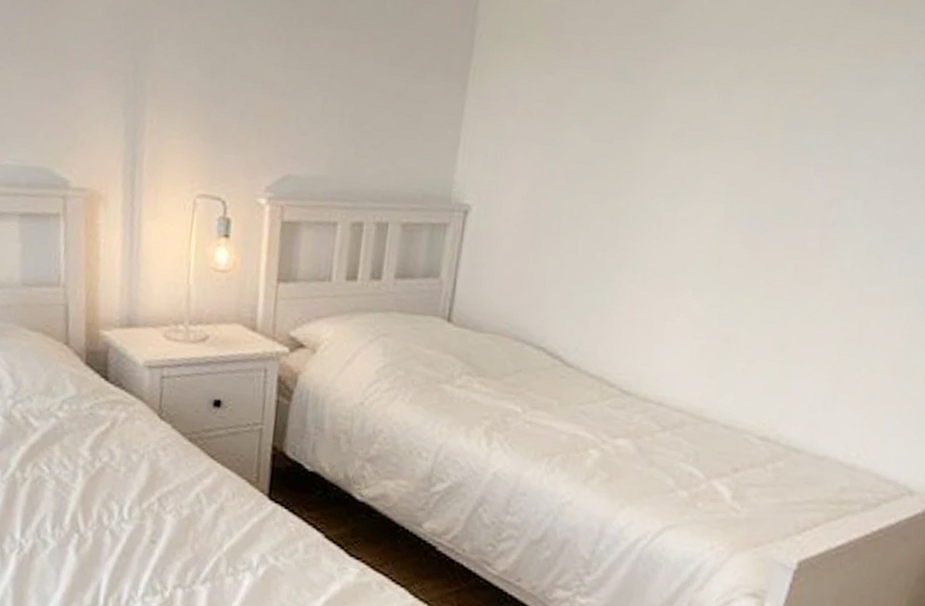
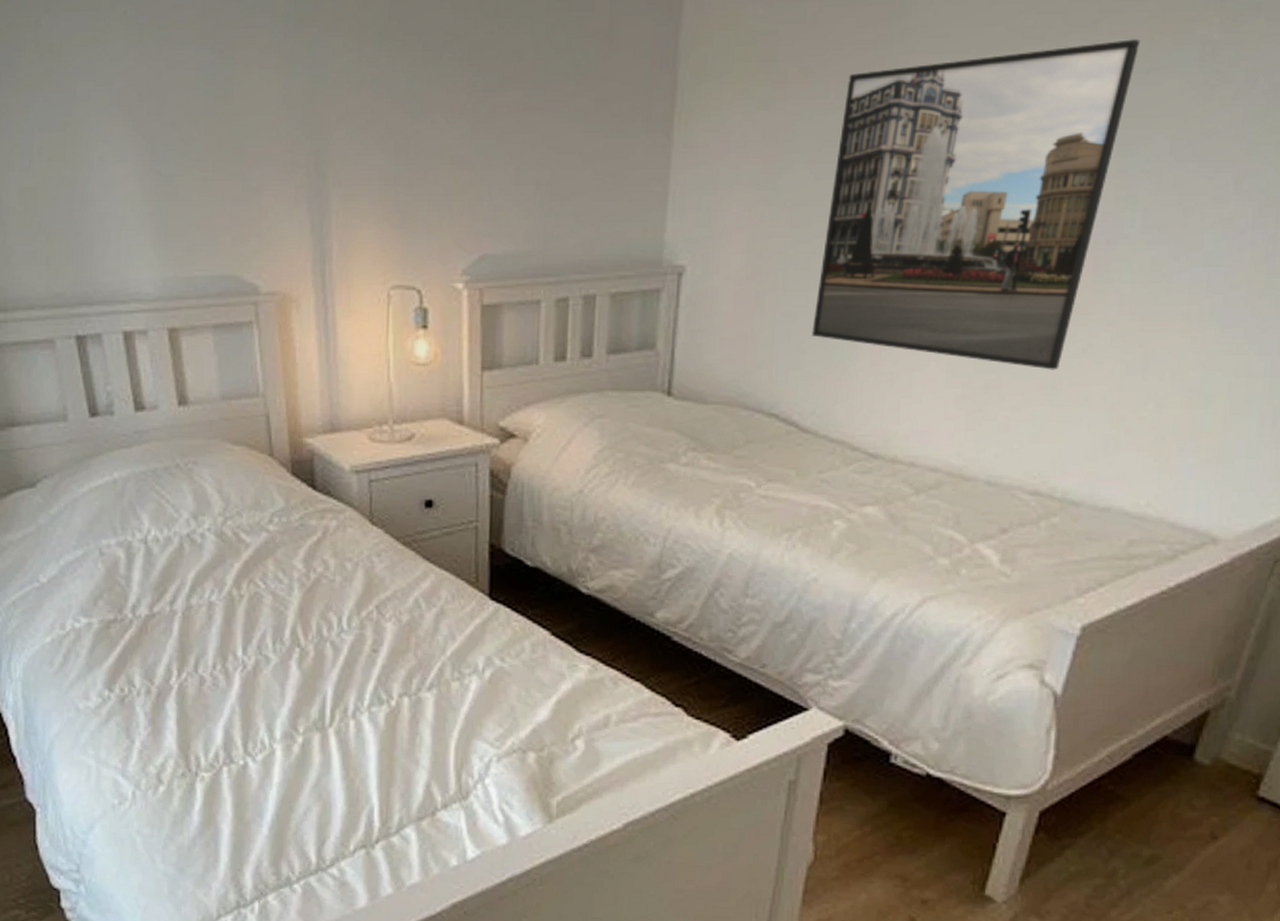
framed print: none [579,52,867,331] -> present [812,39,1141,370]

